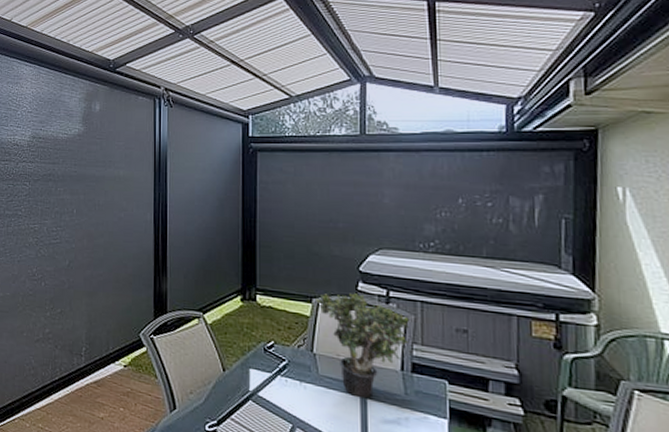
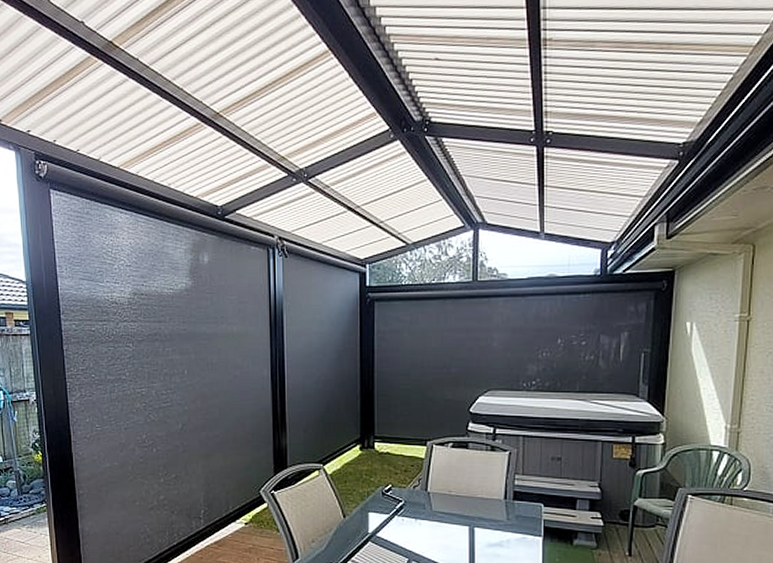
potted plant: present [316,293,409,399] -> none [430,433,512,528]

